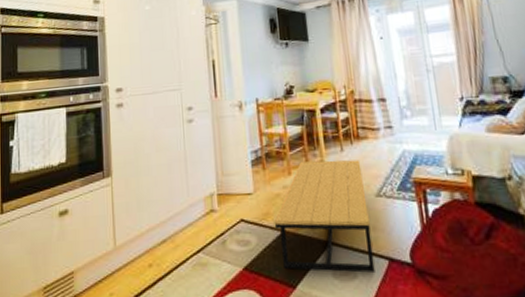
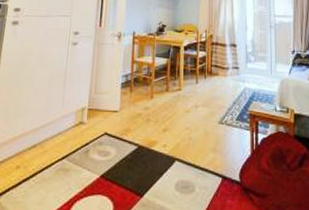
coffee table: present [274,159,375,273] -> none [132,89,211,187]

